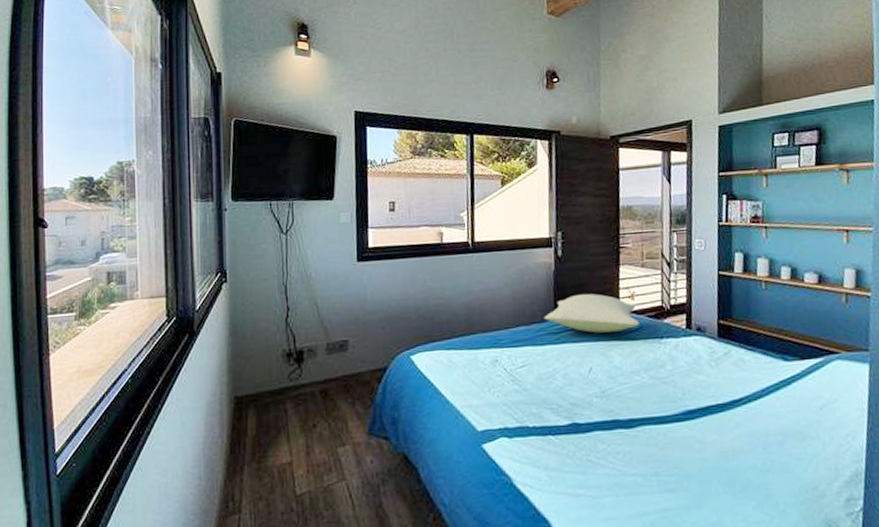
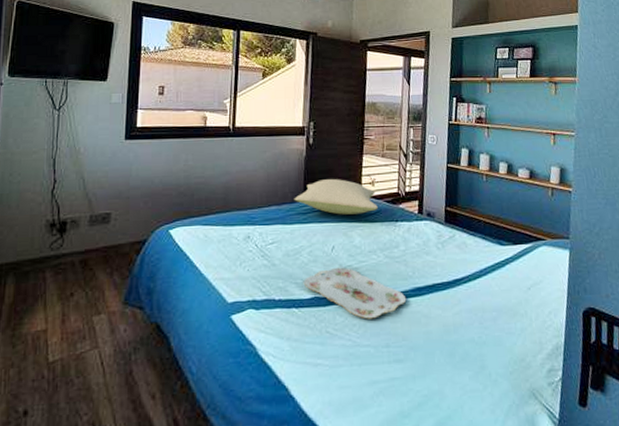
serving tray: none [558,390,677,446] -> present [303,267,407,319]

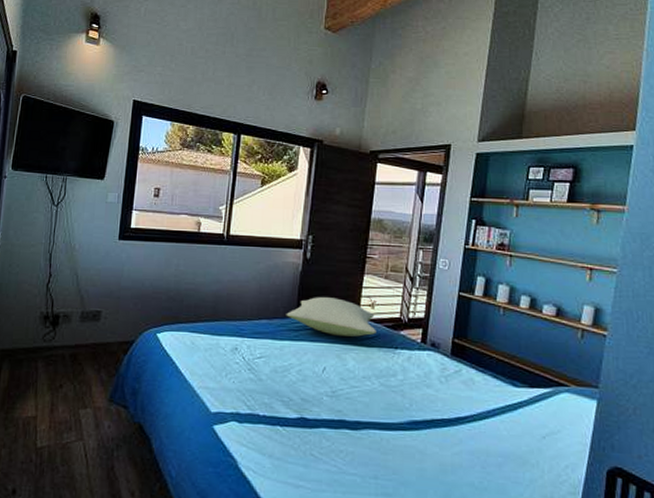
serving tray: present [303,267,407,319] -> none [290,389,401,448]

